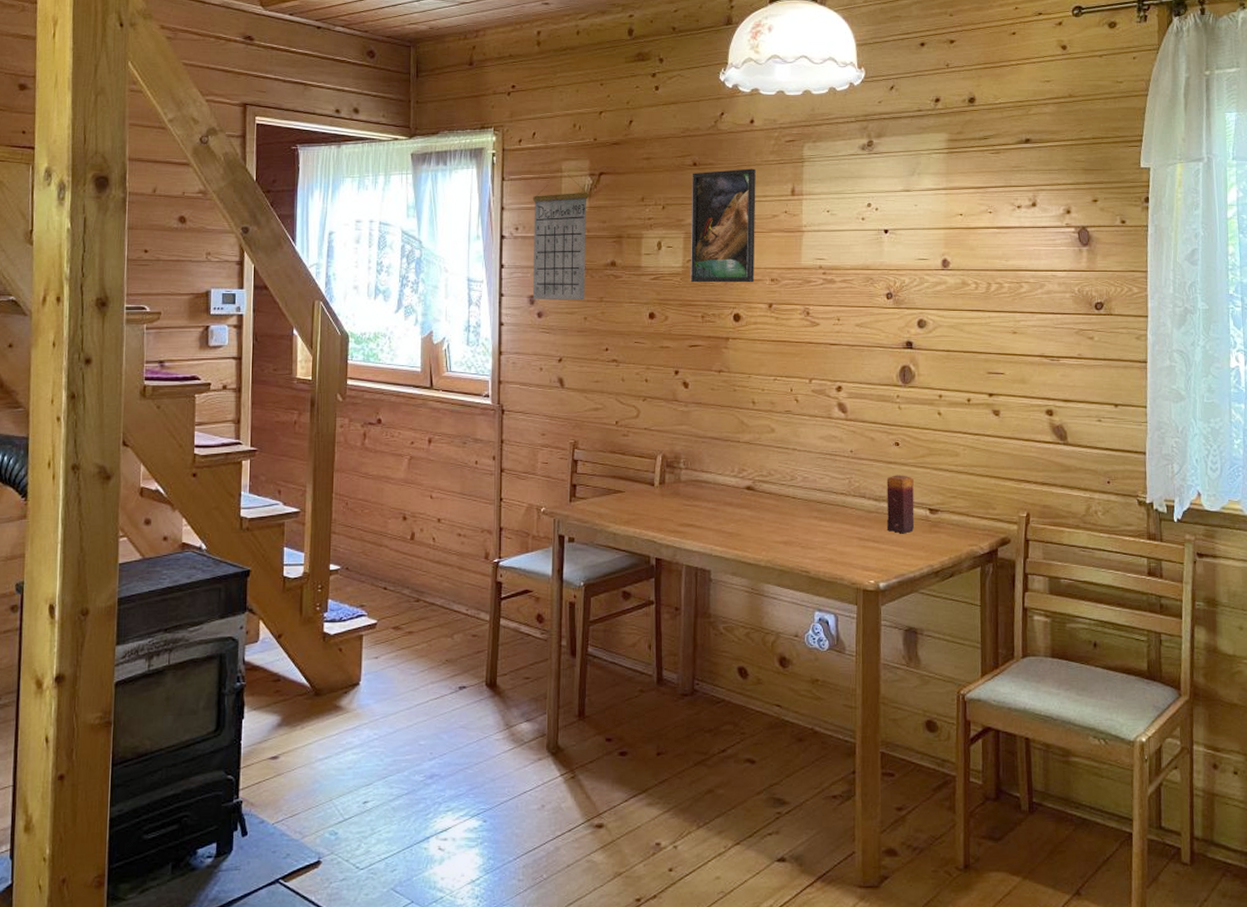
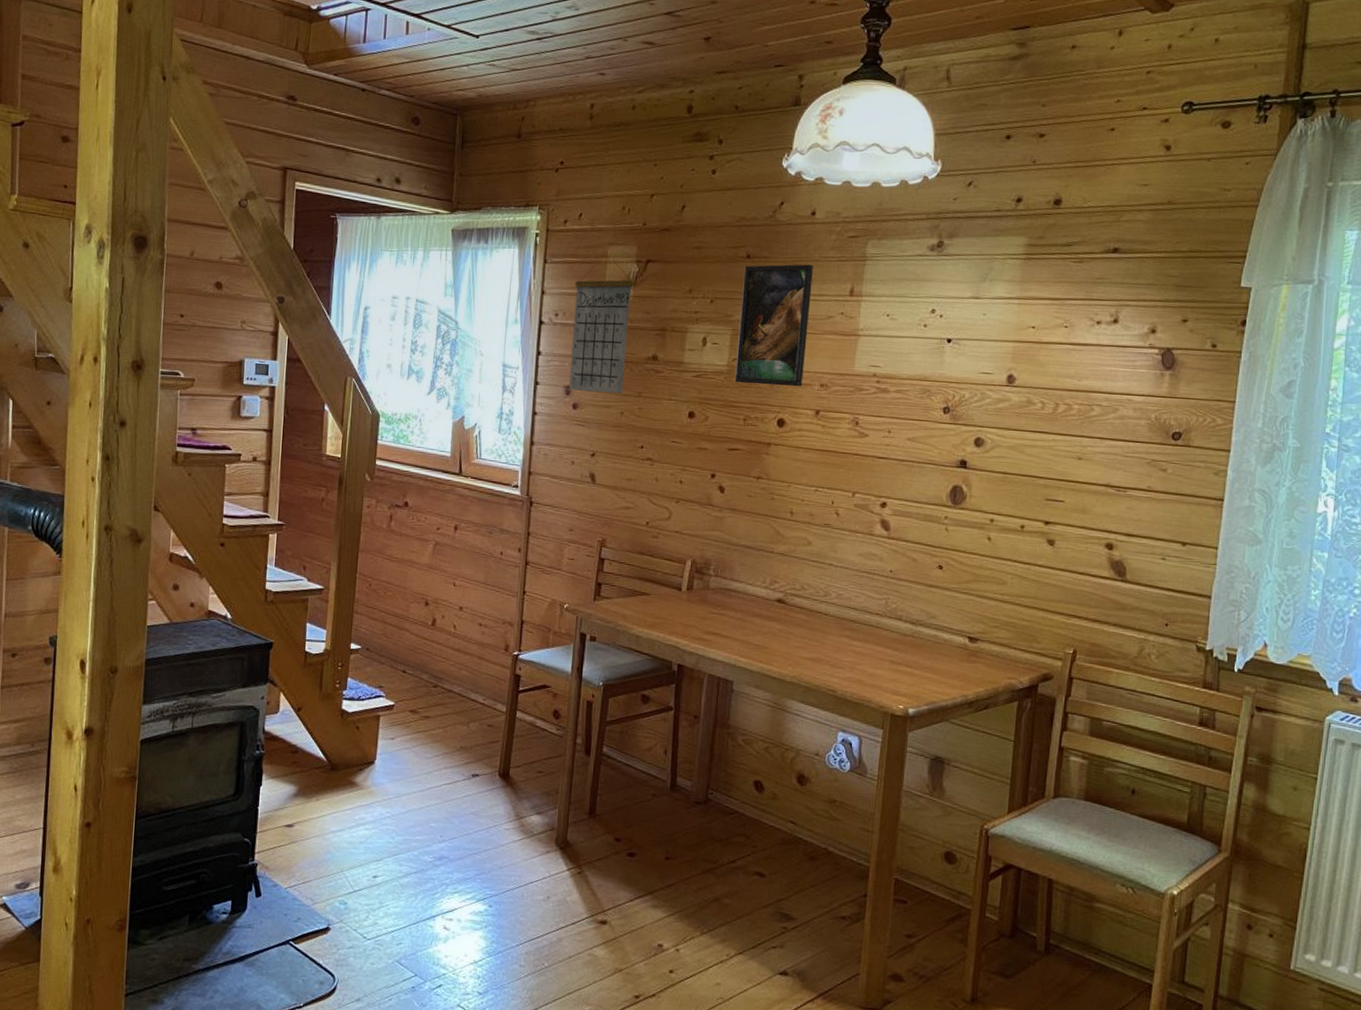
candle: present [886,475,915,533] -> none [921,599,955,660]

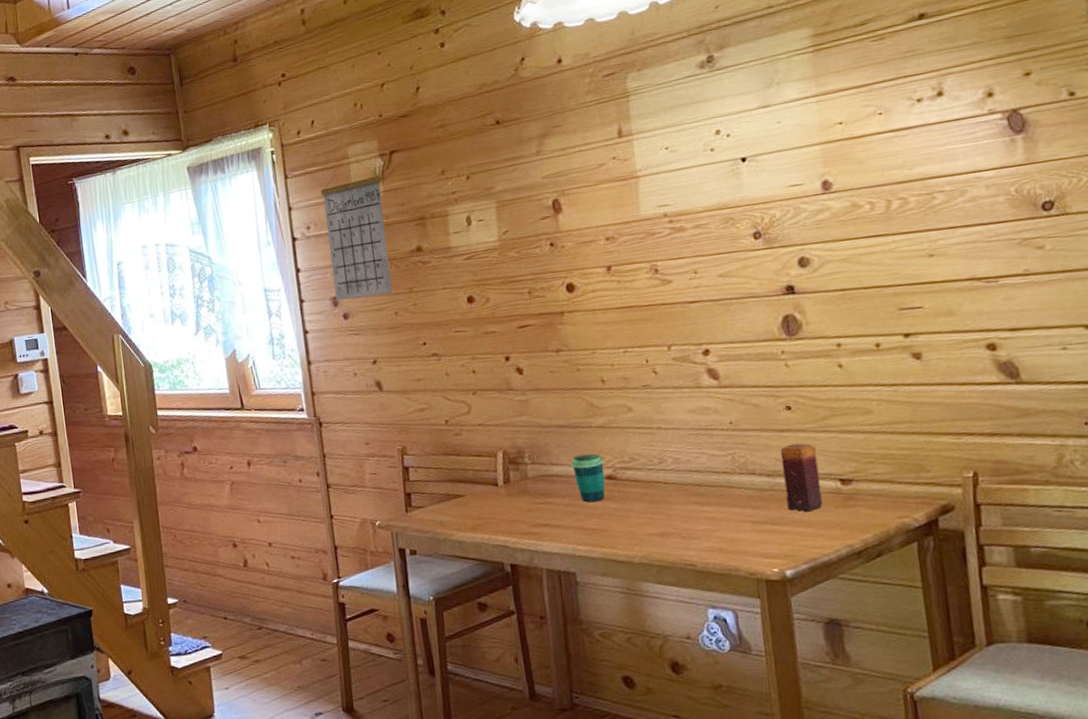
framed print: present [734,264,813,387] -> none [496,114,586,257]
cup: none [749,575,778,620] -> present [571,453,605,502]
candle: none [921,599,955,660] -> present [780,443,824,511]

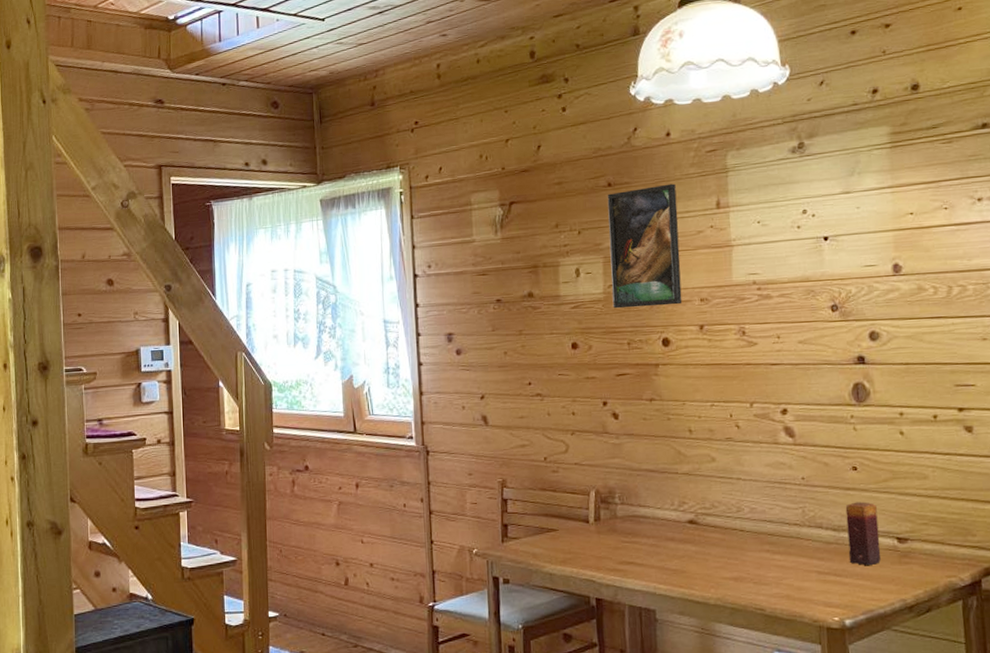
calendar: present [321,158,393,301] -> none [444,205,503,337]
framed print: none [496,114,586,257] -> present [607,183,683,309]
cup: present [571,453,605,502] -> none [657,498,688,543]

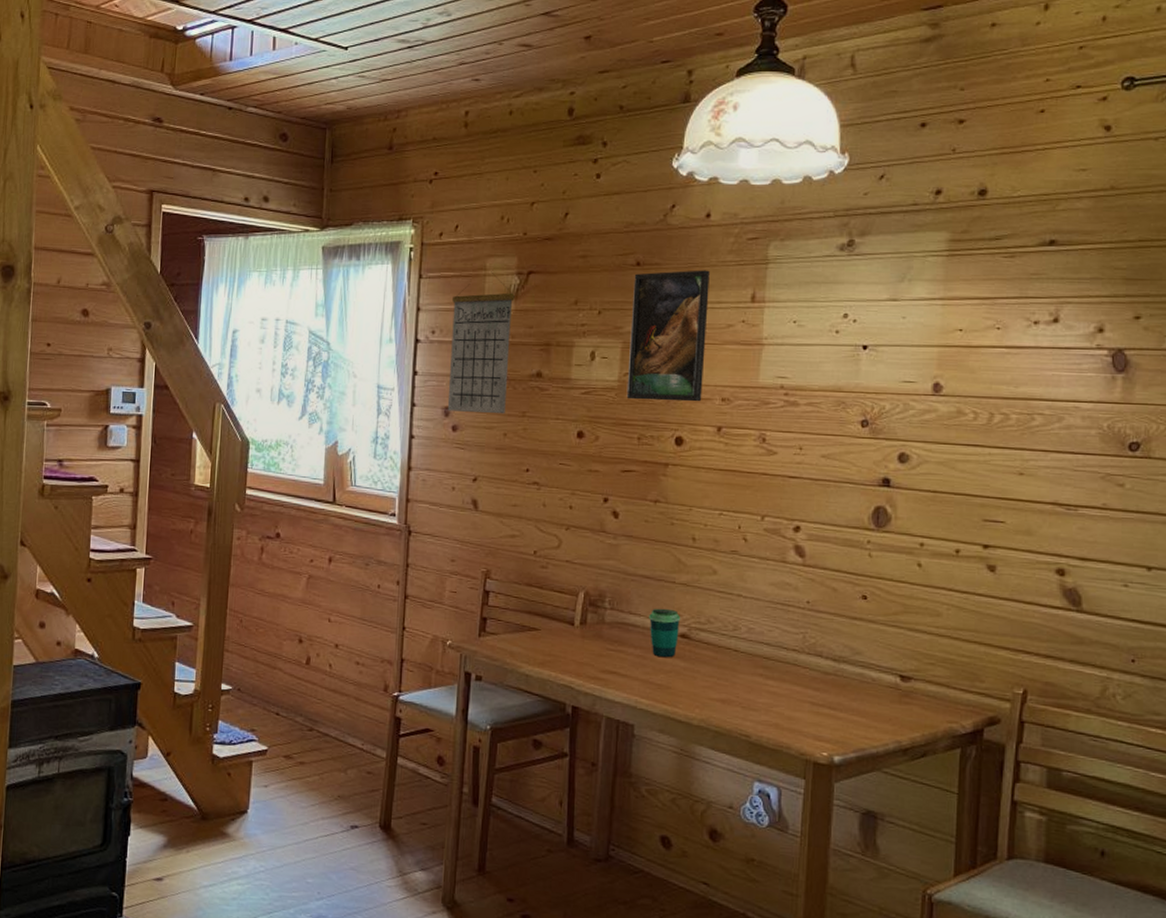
calendar: none [444,205,503,337] -> present [447,271,515,414]
cup: none [657,498,688,543] -> present [649,608,681,657]
candle: present [845,501,882,565] -> none [846,633,883,701]

